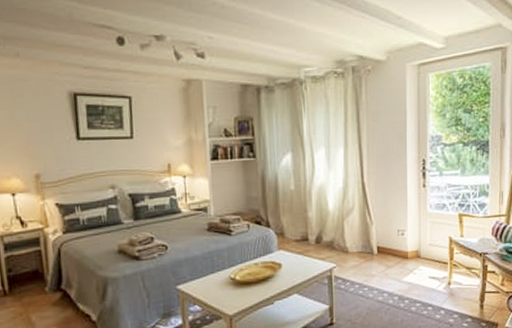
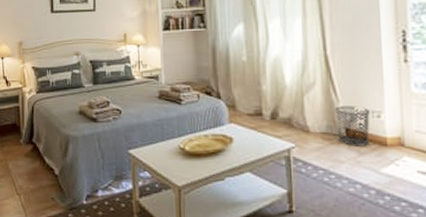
waste bin: none [369,226,396,262] -> present [335,106,370,147]

